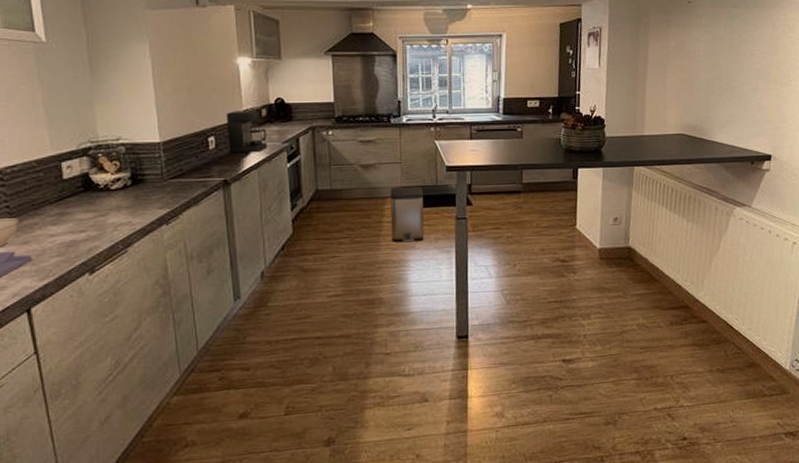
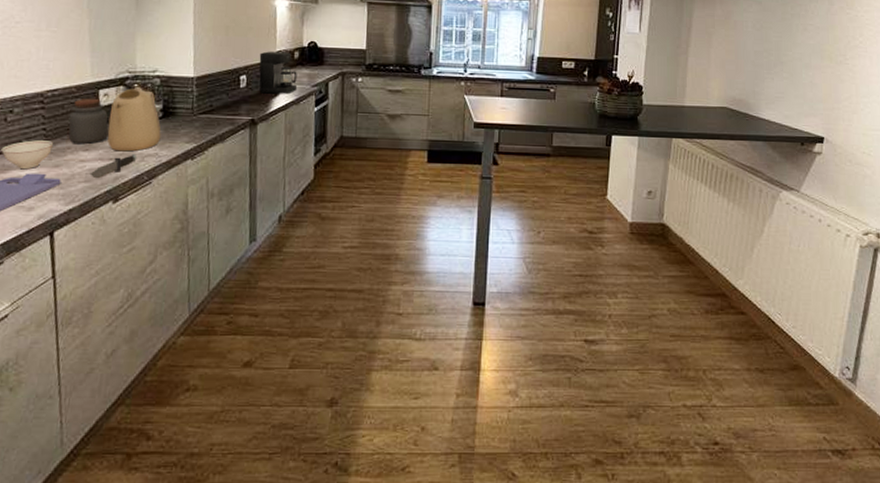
jar: none [32,171,77,218] -> present [68,98,109,144]
knife: none [62,223,110,252] -> present [90,153,137,179]
kettle: none [75,158,132,223] -> present [107,88,162,152]
pedal bin: present [390,186,424,243] -> none [413,140,449,199]

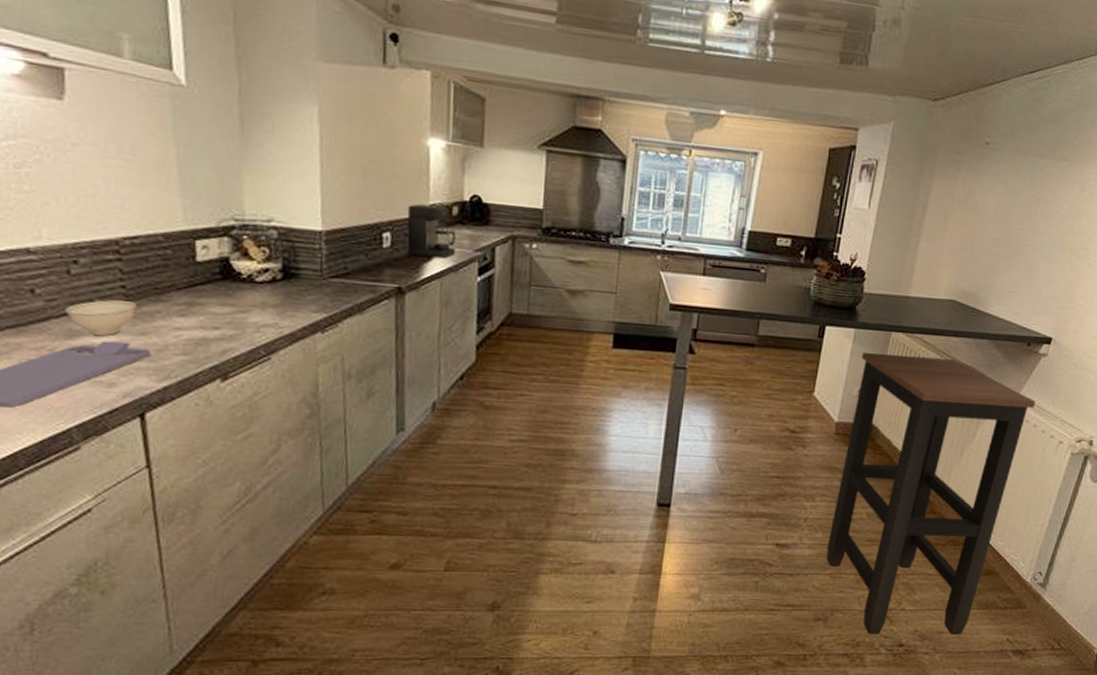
jar: present [68,98,109,144] -> none [156,250,212,308]
knife: present [90,153,137,179] -> none [188,322,251,352]
kettle: present [107,88,162,152] -> none [209,240,281,320]
bar stool: none [633,157,817,432] -> present [826,352,1036,634]

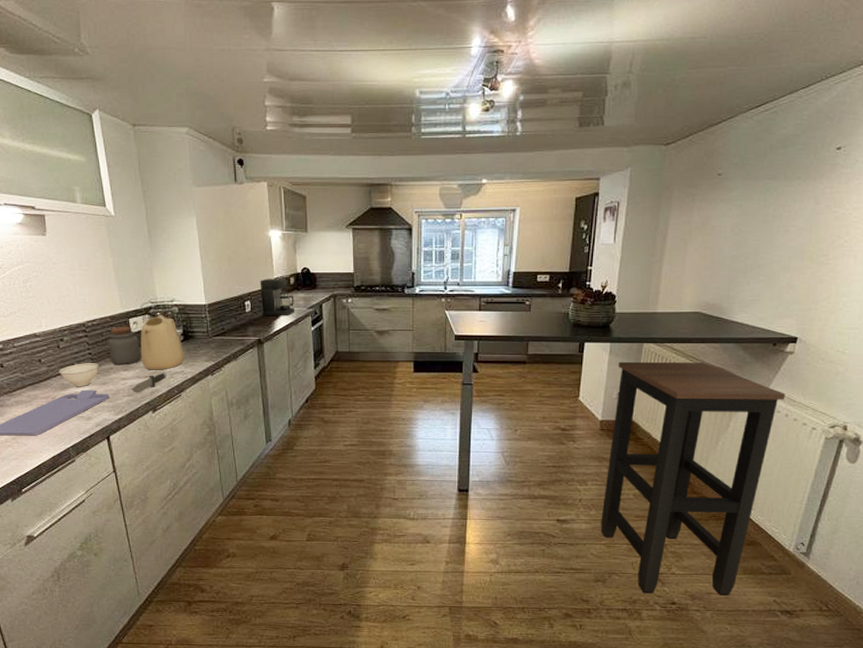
jar: none [156,250,212,308] -> present [108,326,142,364]
knife: none [188,322,251,352] -> present [131,371,167,393]
kettle: none [209,240,281,320] -> present [140,316,184,370]

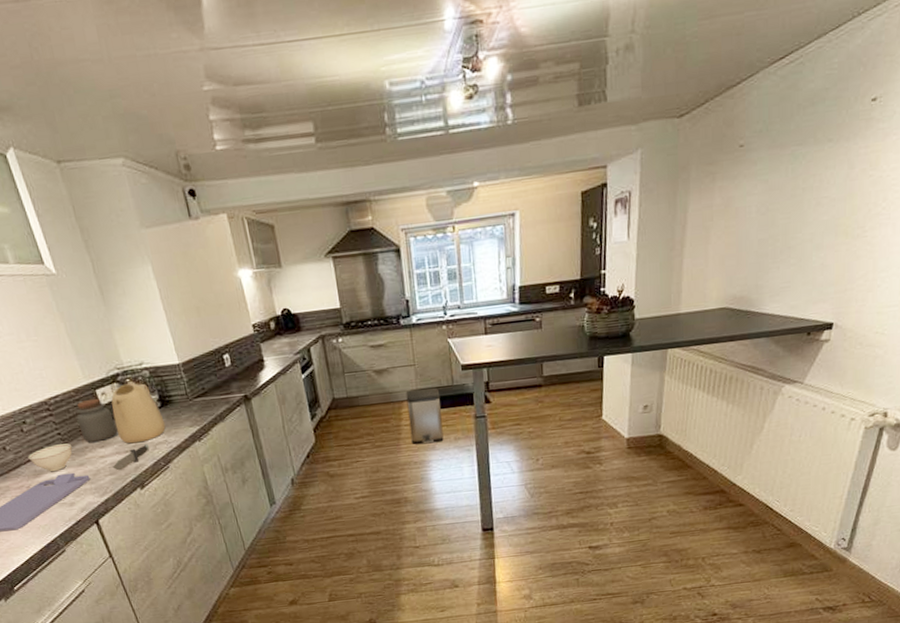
coffee maker: present [260,278,295,316] -> none [236,323,281,370]
pedal bin: none [402,352,433,403] -> present [406,387,444,445]
bar stool: present [601,361,786,595] -> none [634,362,822,609]

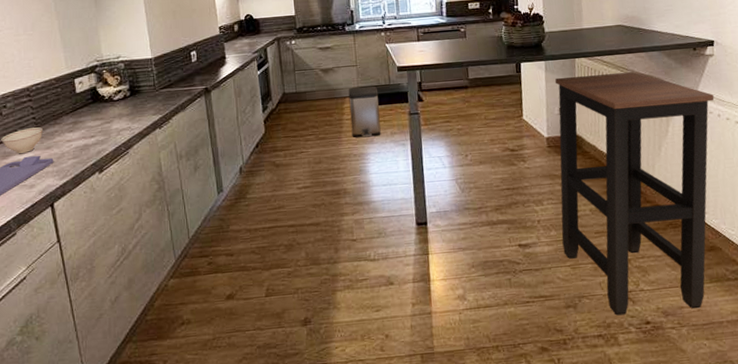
jar: present [76,398,118,442] -> none [53,86,87,127]
kettle: present [111,383,166,444] -> none [86,74,131,129]
knife: present [112,443,150,471] -> none [76,129,114,155]
bar stool: none [634,362,822,609] -> present [554,72,715,316]

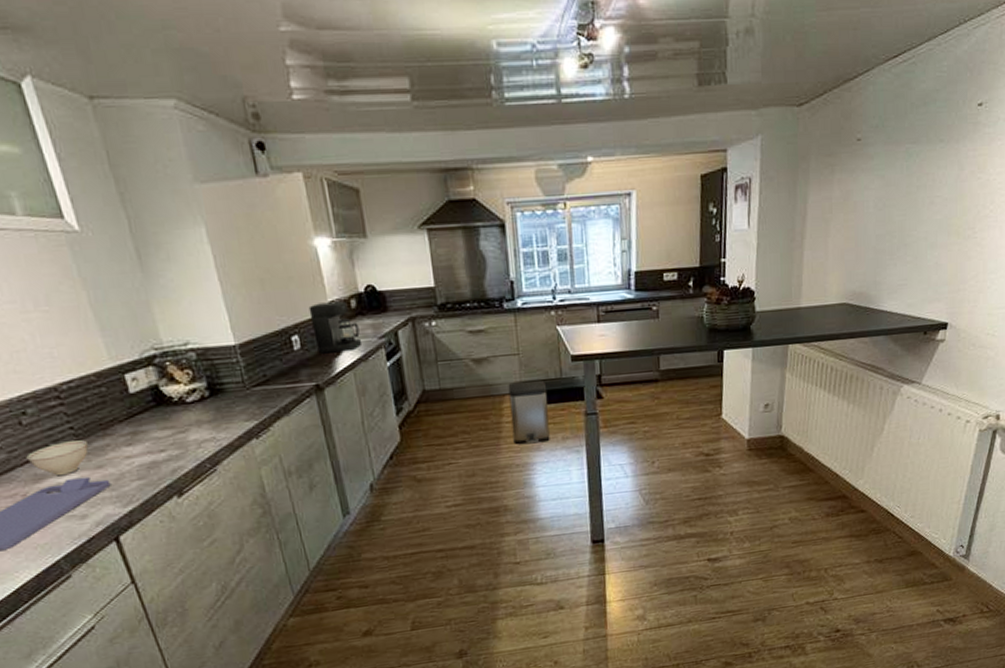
coffee maker: none [204,26,241,65] -> present [308,301,363,354]
bar stool: present [554,72,715,316] -> none [755,360,939,626]

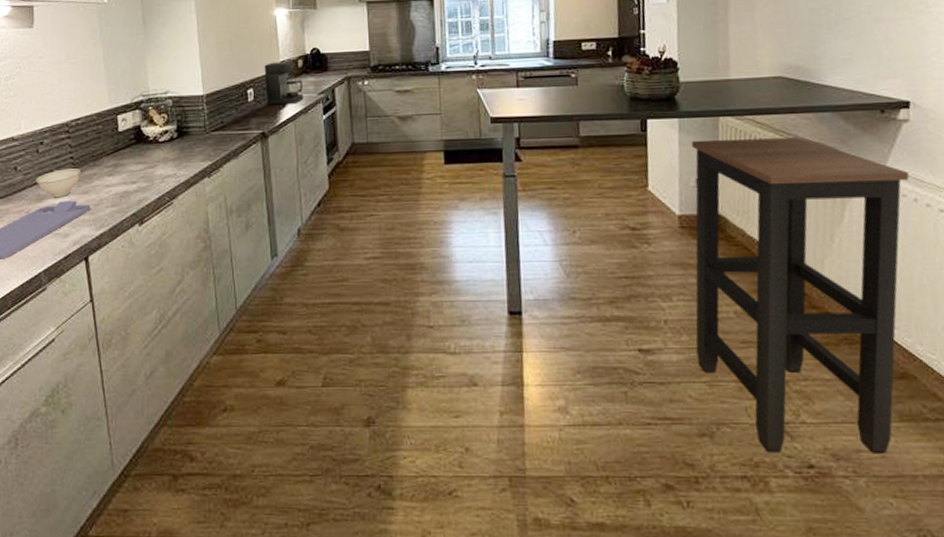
pedal bin: present [508,380,550,445] -> none [429,139,468,202]
bar stool: none [755,360,939,626] -> present [691,137,910,453]

